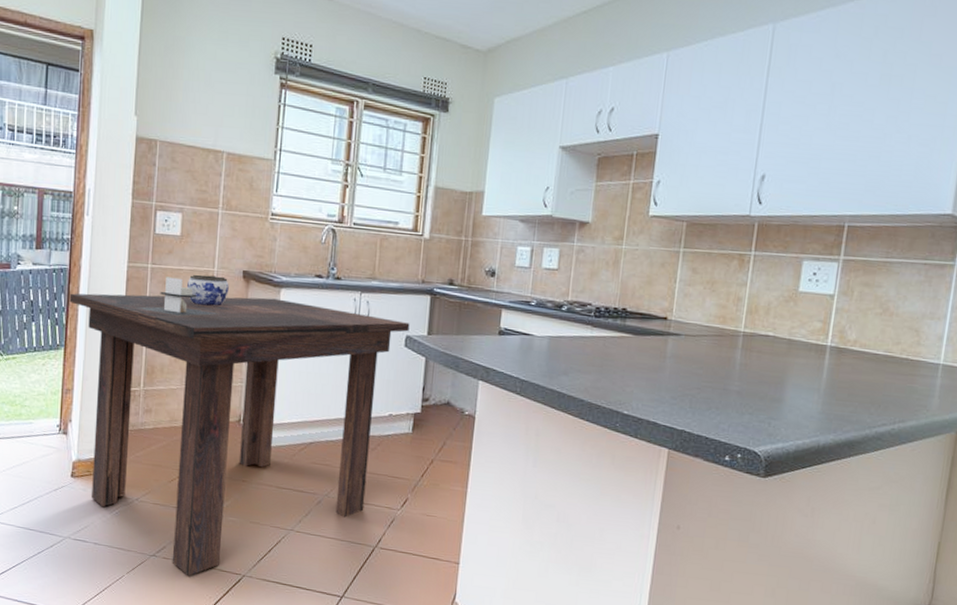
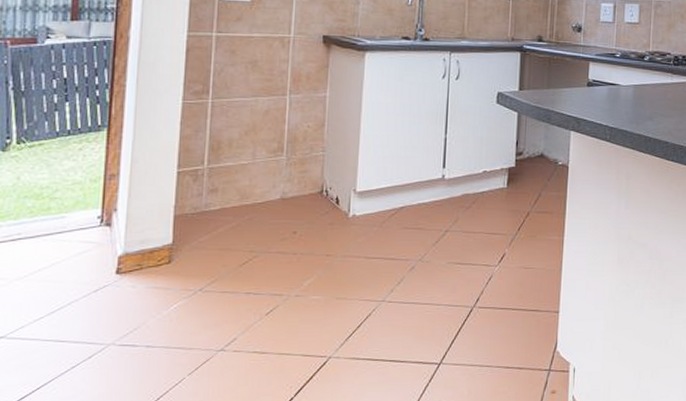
dining table: present [69,293,410,577] -> none [114,62,501,368]
napkin holder: present [137,277,219,316] -> none [200,45,297,86]
jar: present [187,274,229,307] -> none [259,41,308,74]

